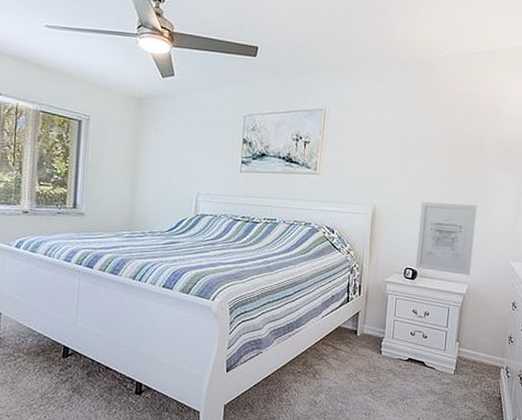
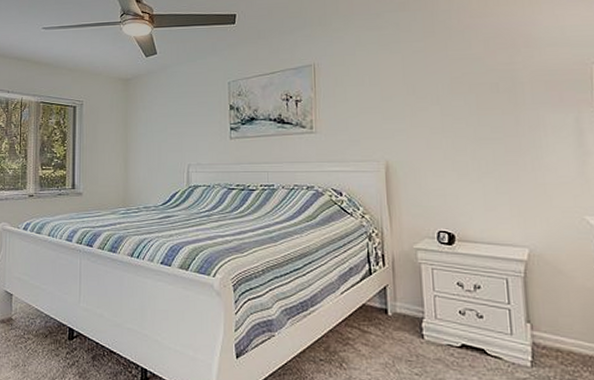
wall art: present [416,202,477,276] -> none [446,150,530,237]

